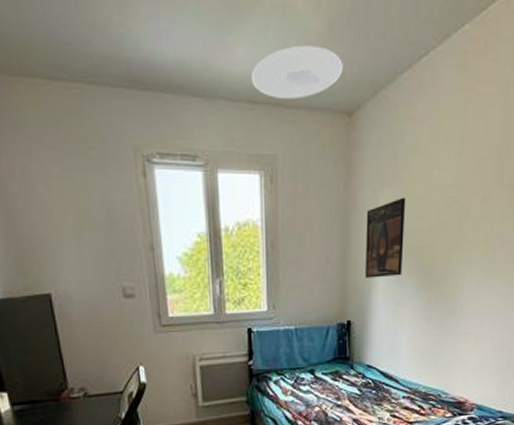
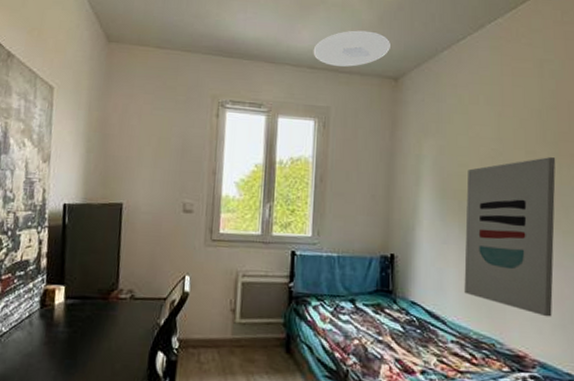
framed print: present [365,197,406,278] -> none [409,146,449,216]
wall art: none [416,202,511,365] -> present [464,157,556,317]

